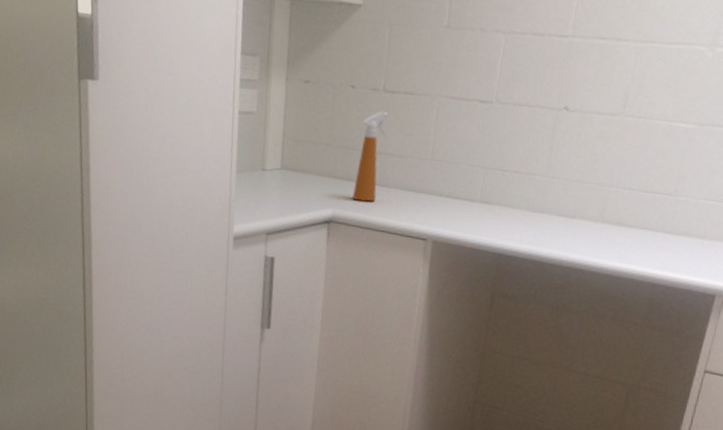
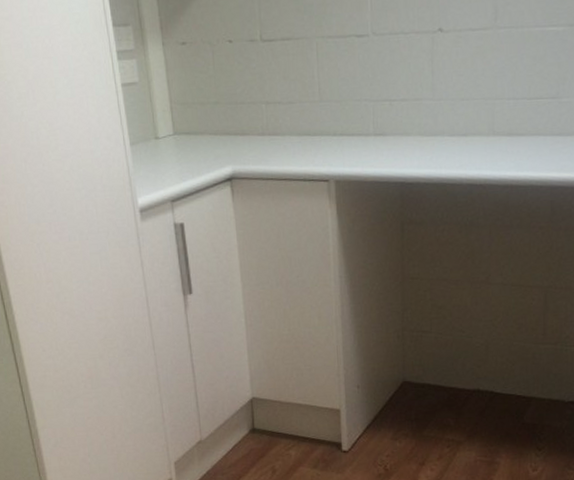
spray bottle: present [352,111,389,202] -> none [246,60,275,154]

